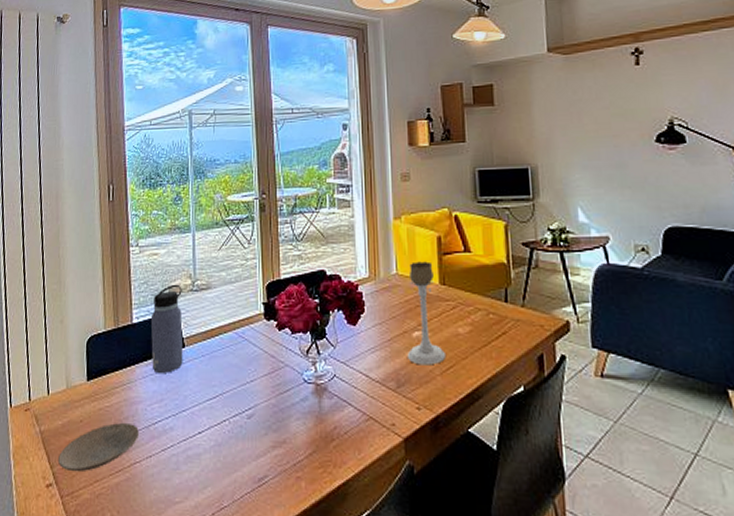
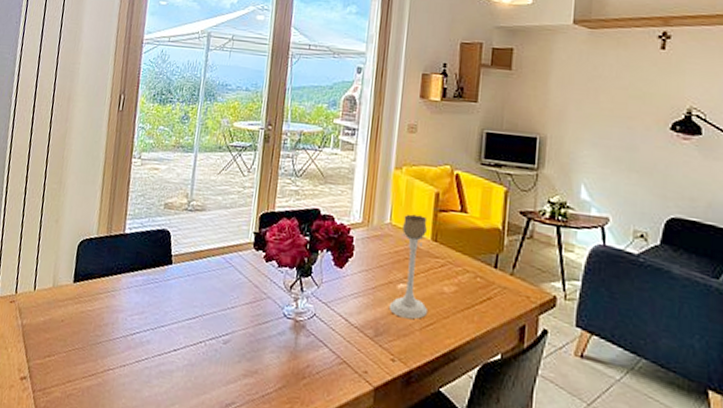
plate: present [58,422,139,472] -> none [35,327,117,371]
water bottle: present [150,284,184,374] -> none [137,201,178,287]

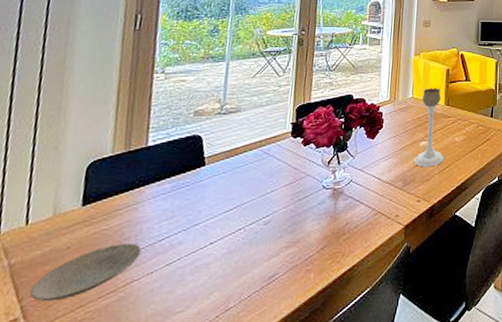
plate: none [35,327,117,371] -> present [30,243,141,302]

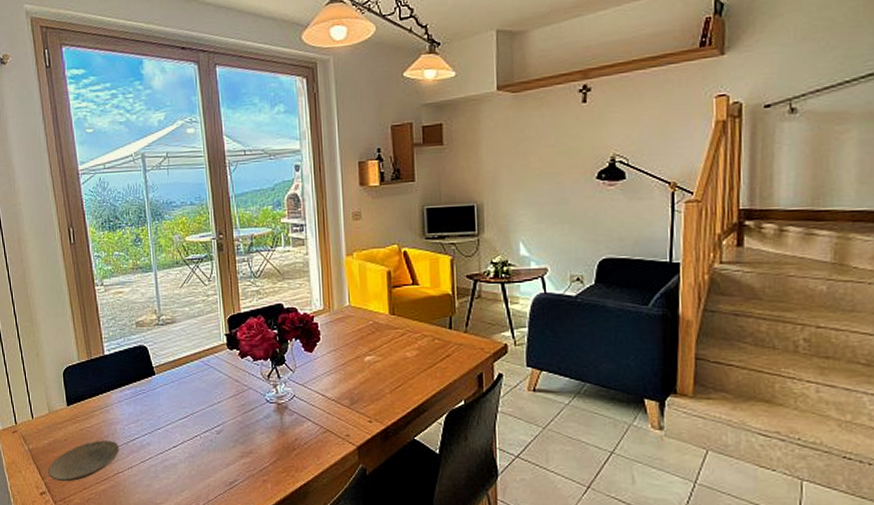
candle holder: present [413,88,444,167] -> none [359,294,394,385]

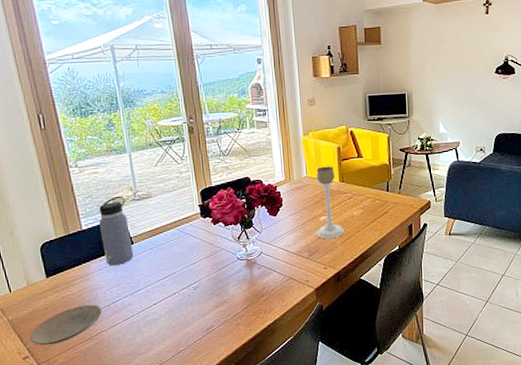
water bottle: none [121,319,155,399] -> present [98,196,134,266]
candle holder: none [359,294,394,385] -> present [316,166,344,239]

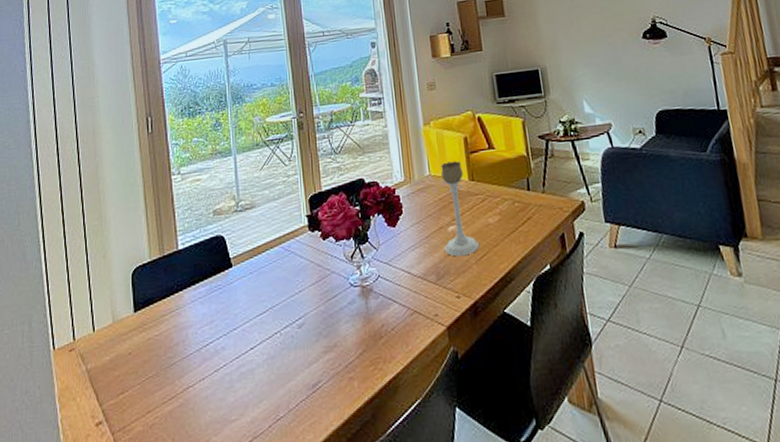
plate: present [30,304,102,346] -> none [108,348,190,406]
water bottle: present [98,196,134,266] -> none [196,206,232,297]

